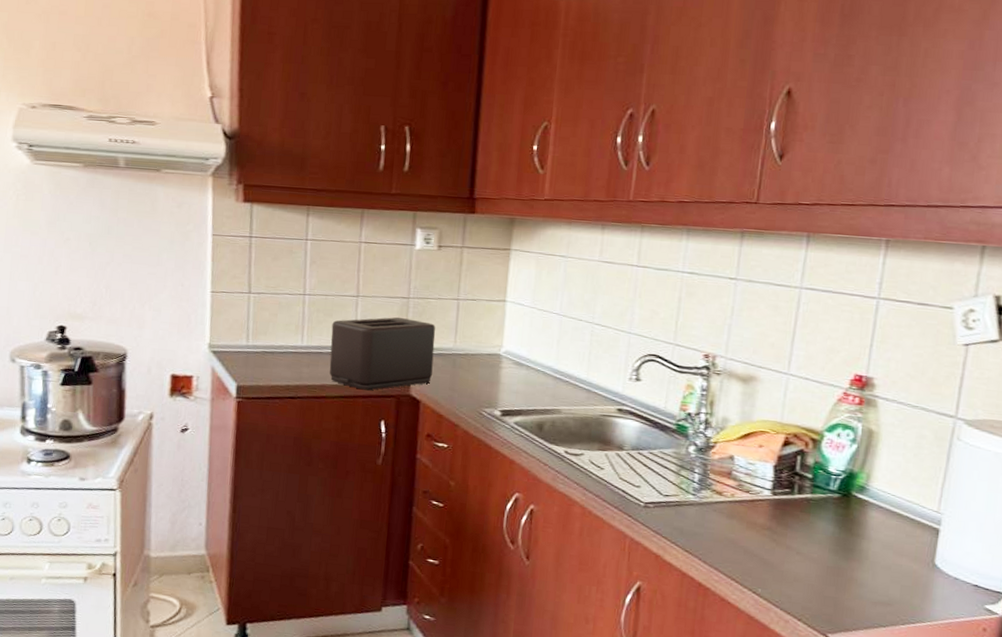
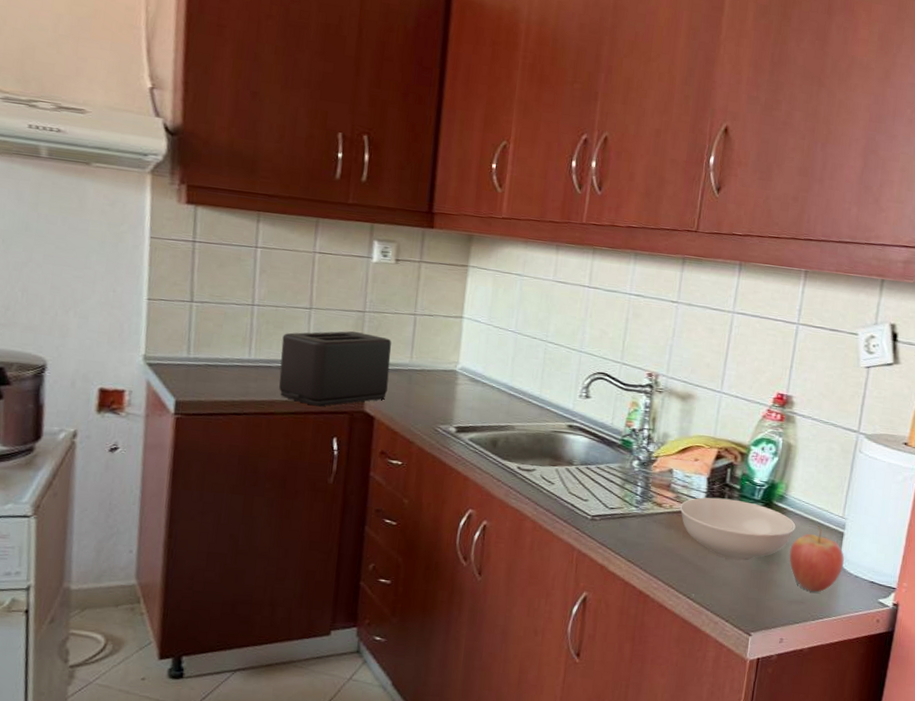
bowl: none [742,486,880,556] -> present [679,497,796,561]
fruit: none [872,519,941,594] -> present [789,525,845,592]

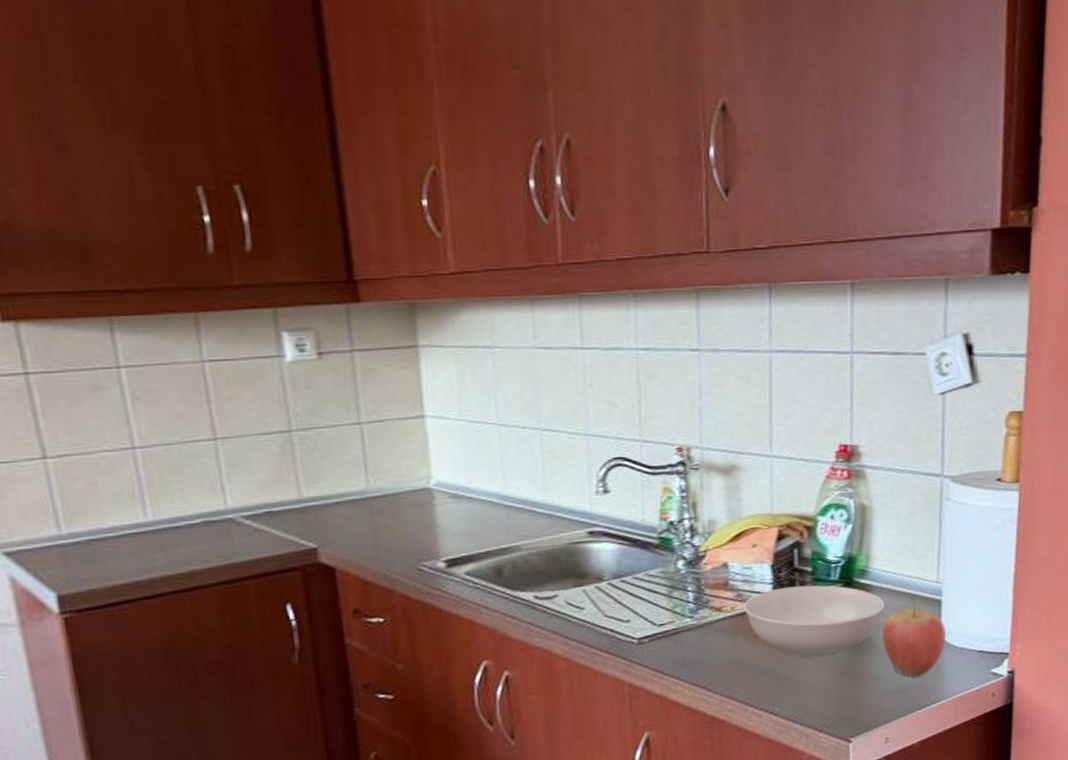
toaster: present [278,330,392,407] -> none [185,459,345,568]

